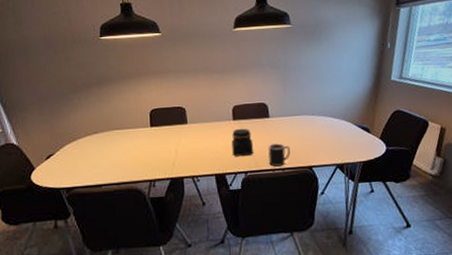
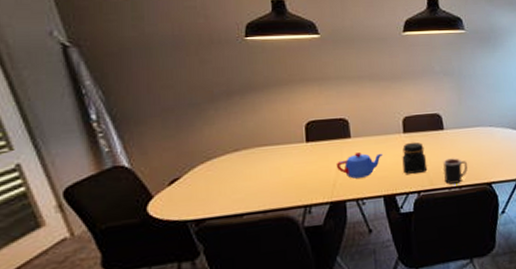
teapot: none [175,137,216,159] -> present [336,152,384,179]

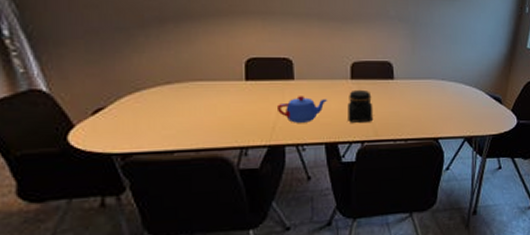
mug: present [443,158,468,184] -> none [389,110,416,136]

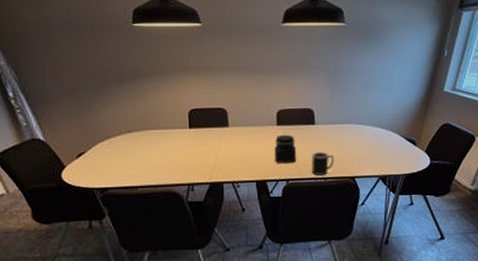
teapot: present [276,96,328,123] -> none [215,141,258,164]
mug: none [389,110,416,136] -> present [311,152,335,175]

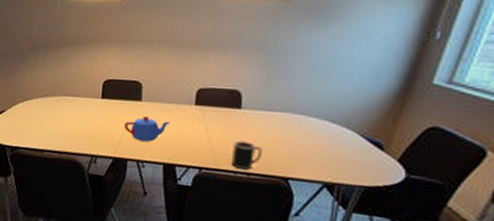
teapot: none [215,141,258,164] -> present [124,116,171,142]
jar: present [274,134,297,164] -> none [188,115,216,150]

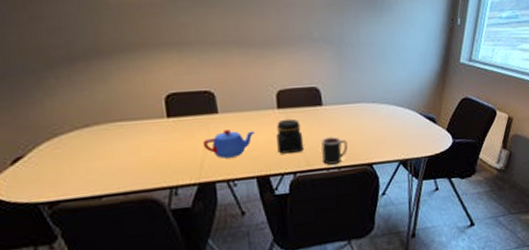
jar: none [188,115,216,150] -> present [276,118,304,154]

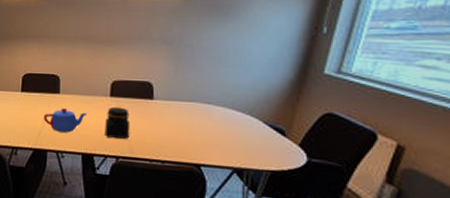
mug: present [321,136,348,165] -> none [146,130,176,158]

